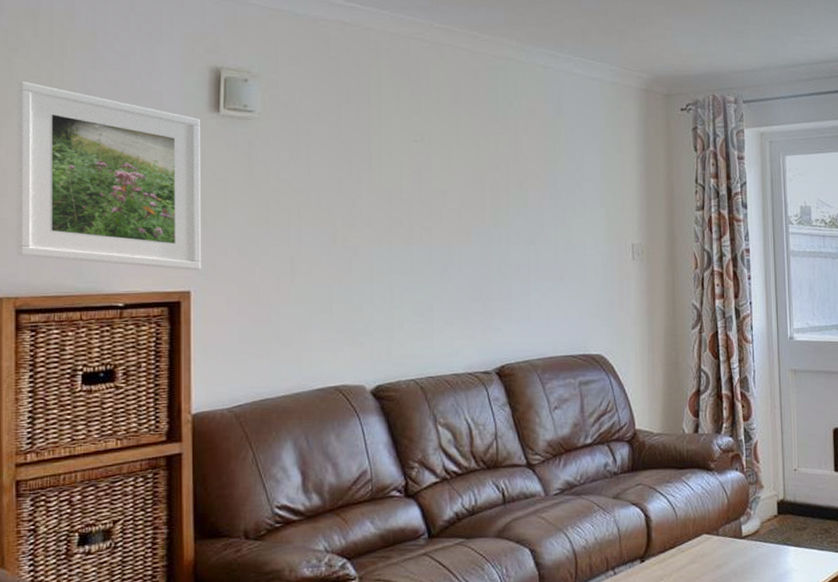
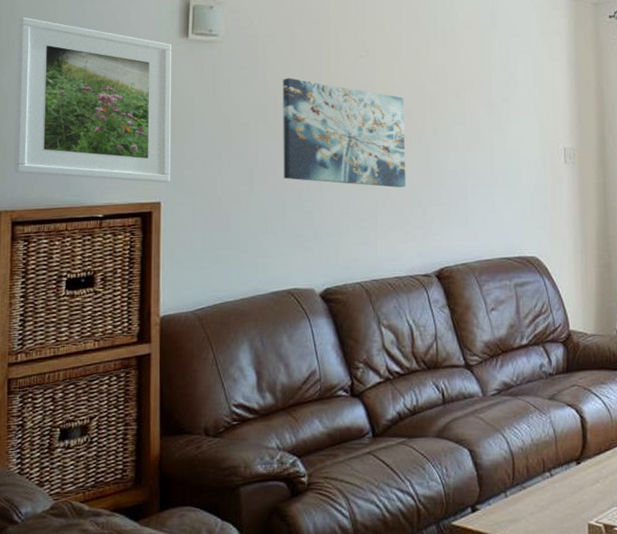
wall art: none [328,161,465,281] -> present [283,78,406,188]

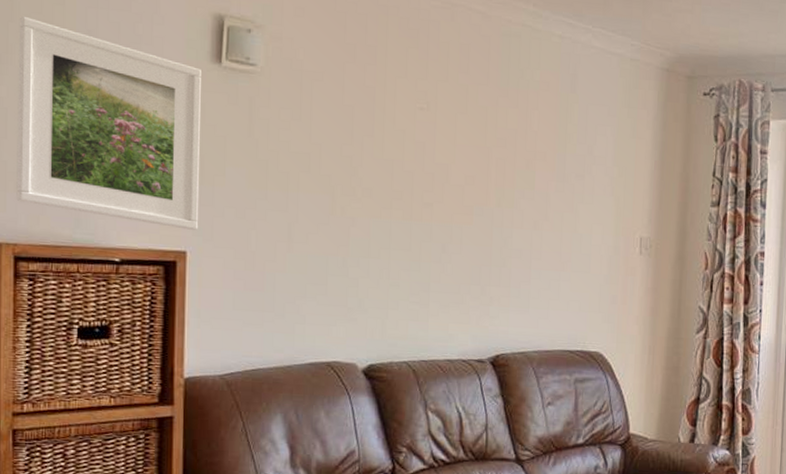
wall art: present [283,78,406,188] -> none [326,124,467,262]

